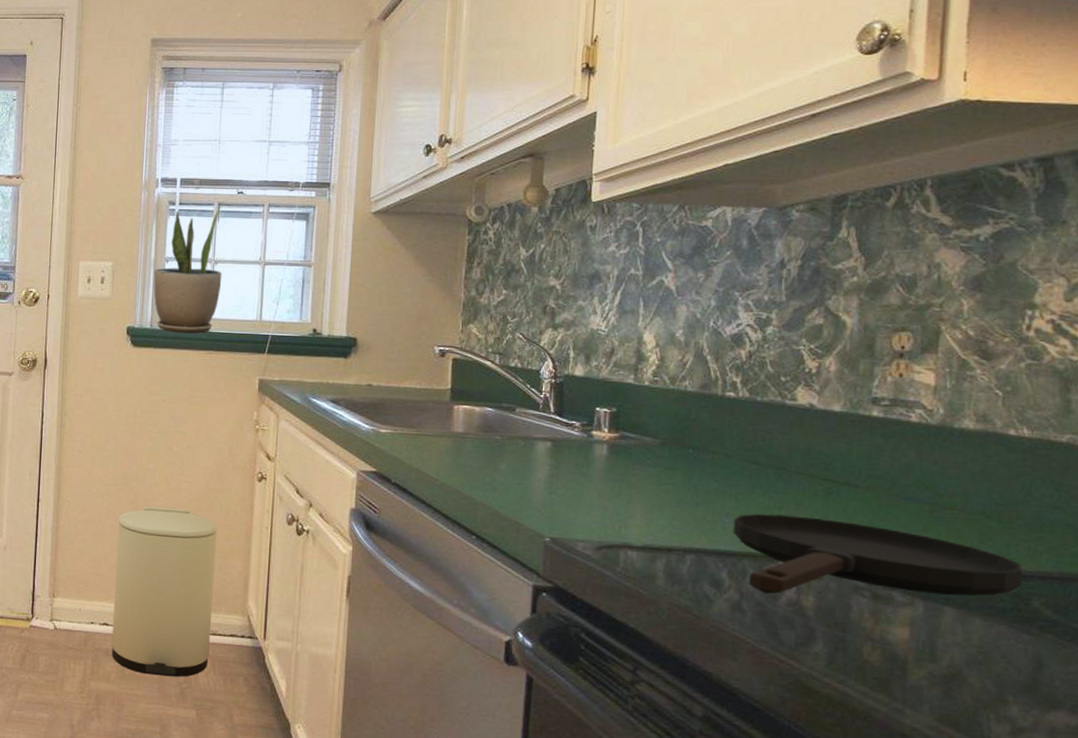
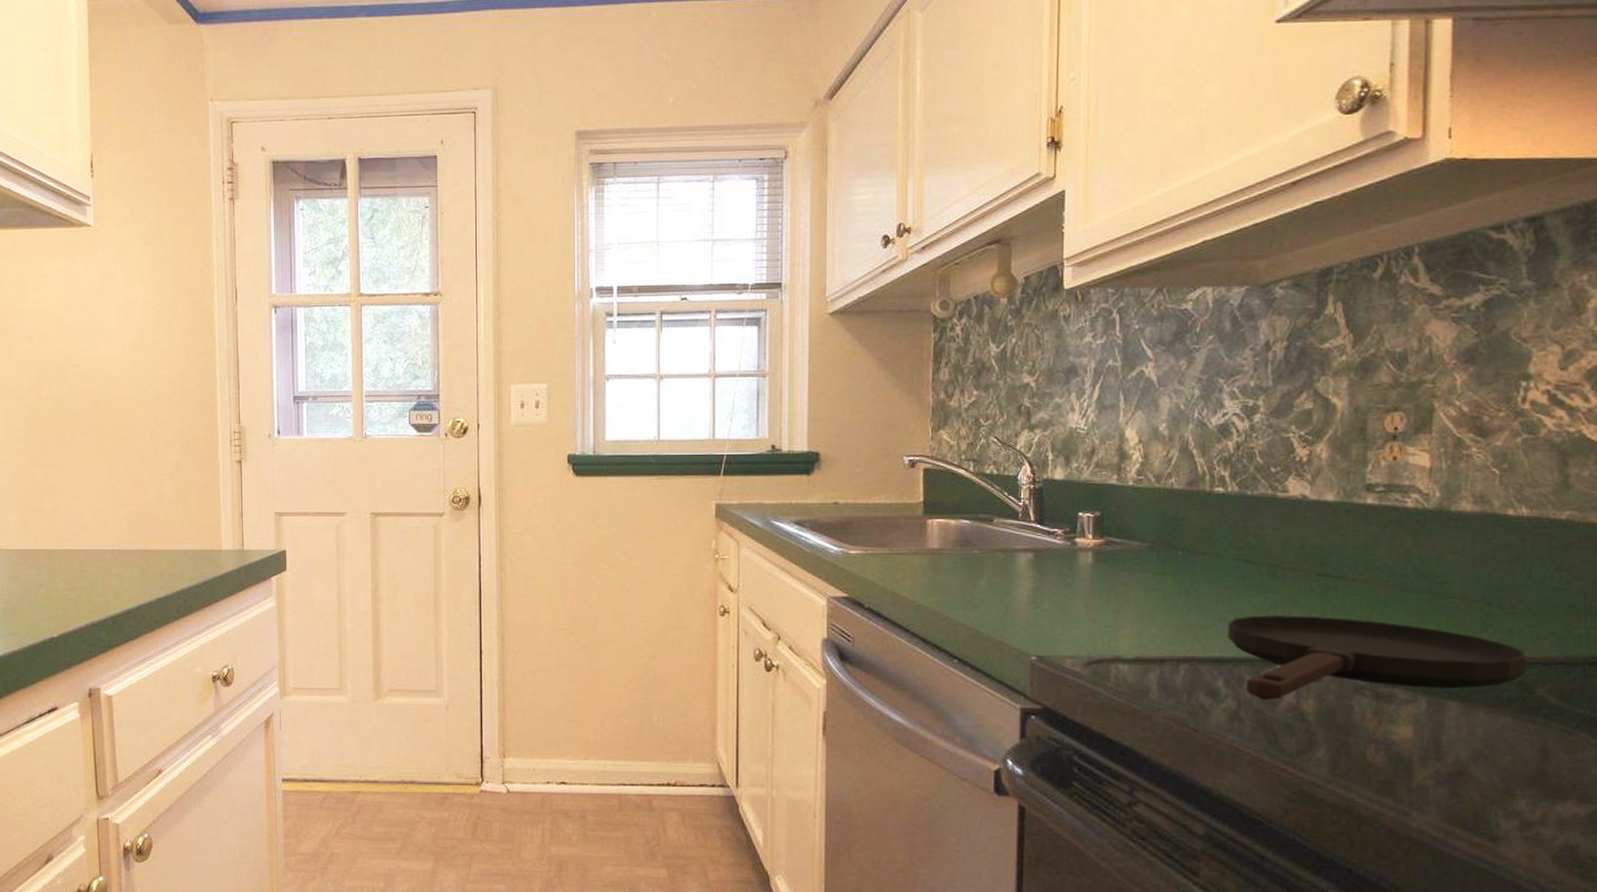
pedal bin: present [111,506,217,677] -> none [570,651,679,835]
potted plant: present [153,206,224,334] -> none [593,314,669,458]

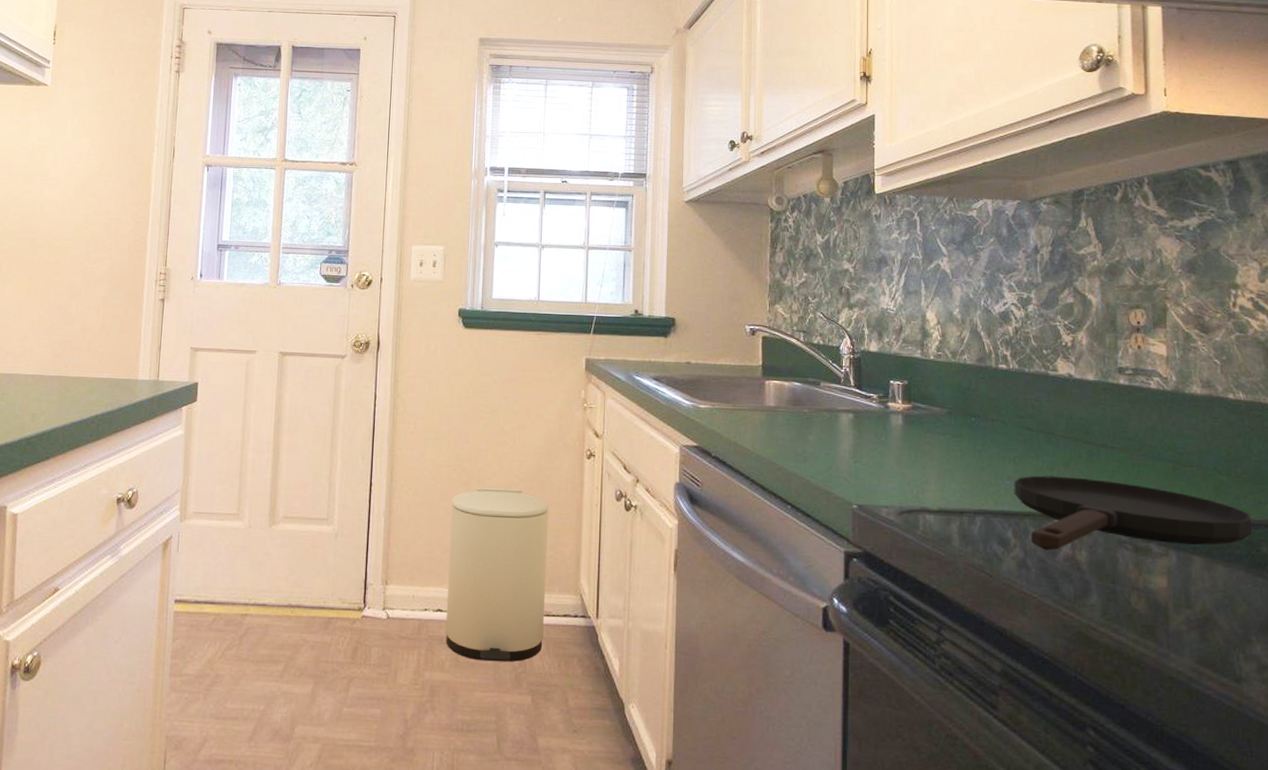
pedal bin: none [570,651,679,835] -> present [445,486,549,662]

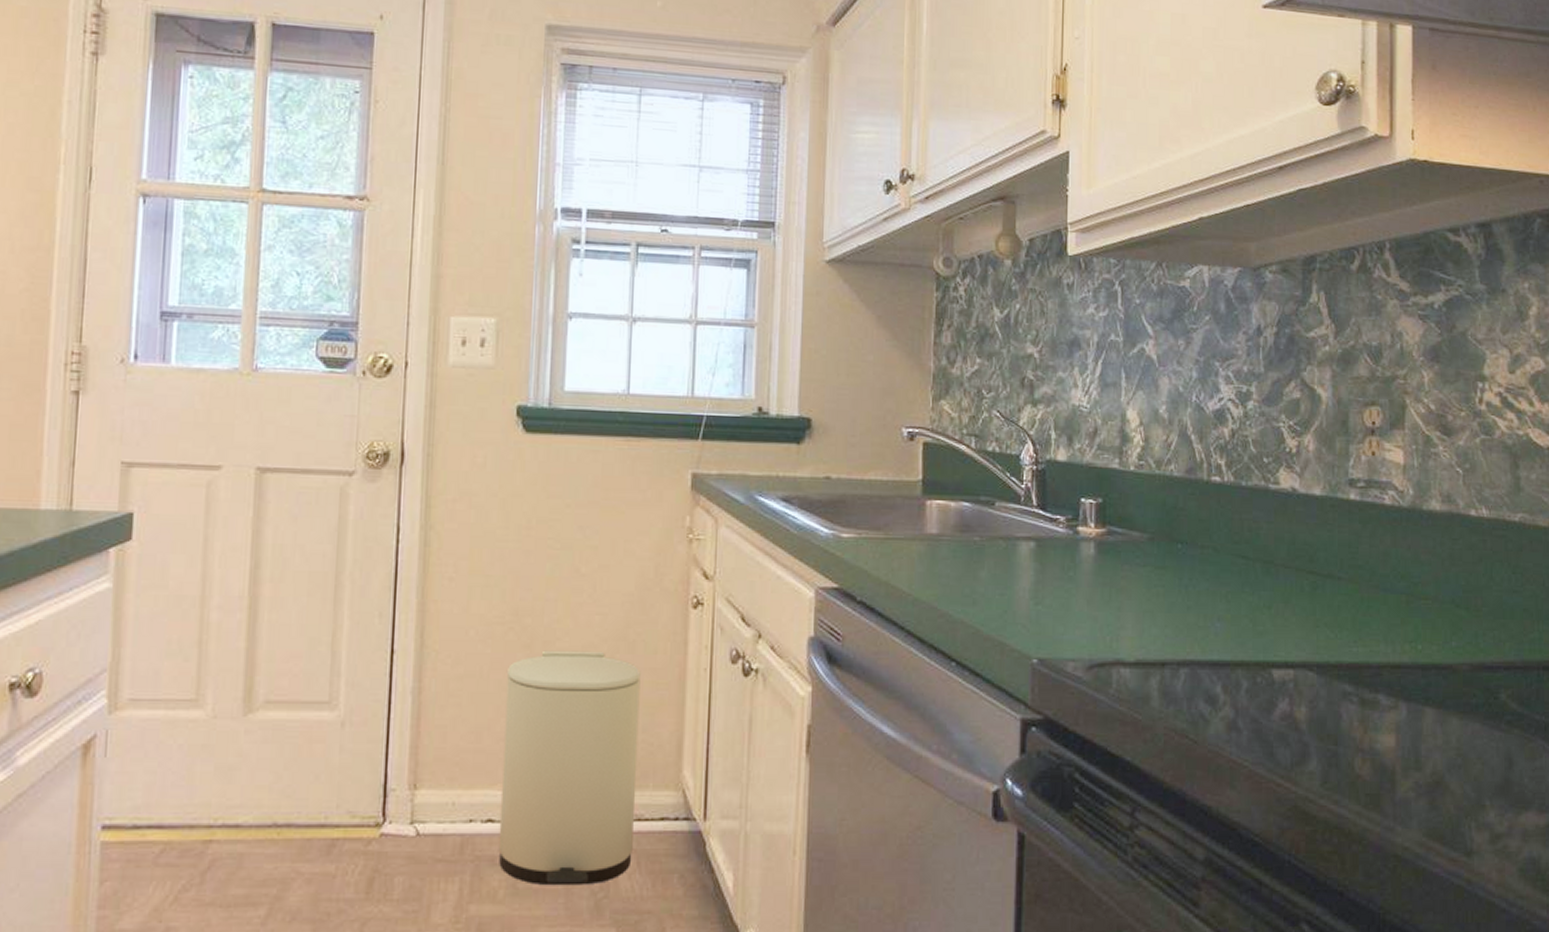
frying pan: present [1014,475,1253,551] -> none [1225,615,1491,708]

